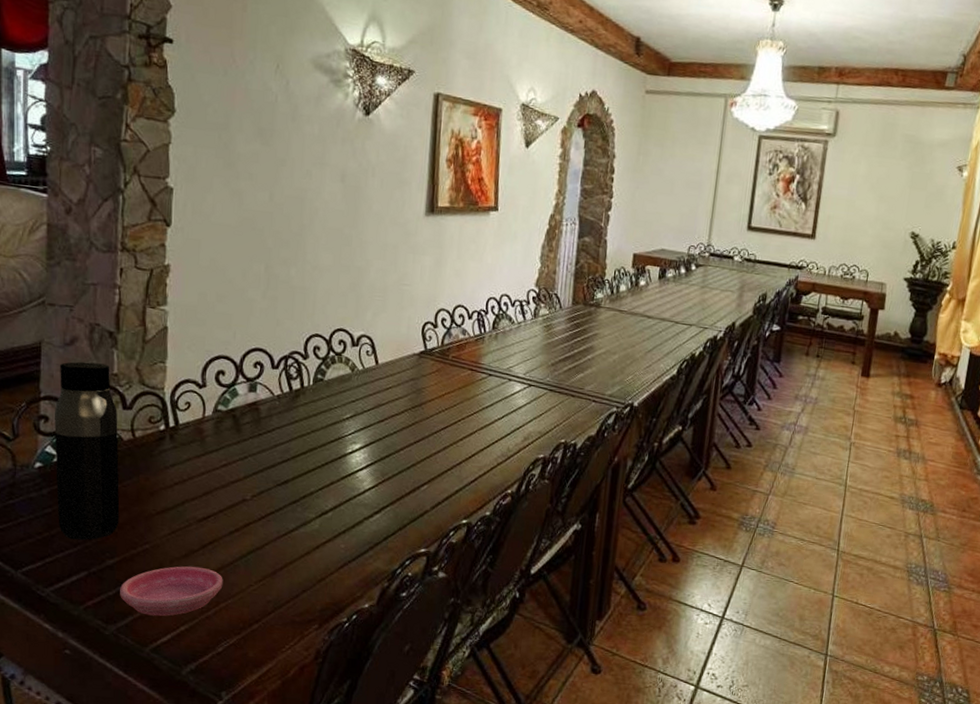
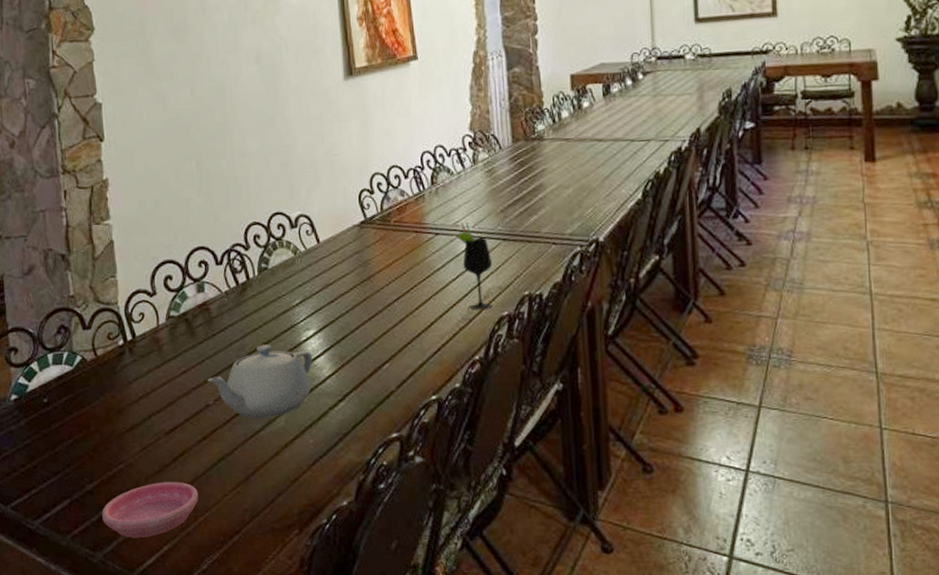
water bottle: present [54,361,120,541] -> none [21,287,93,468]
teapot: none [247,451,355,520] -> present [207,344,313,419]
wine glass: none [507,368,537,450] -> present [455,222,493,310]

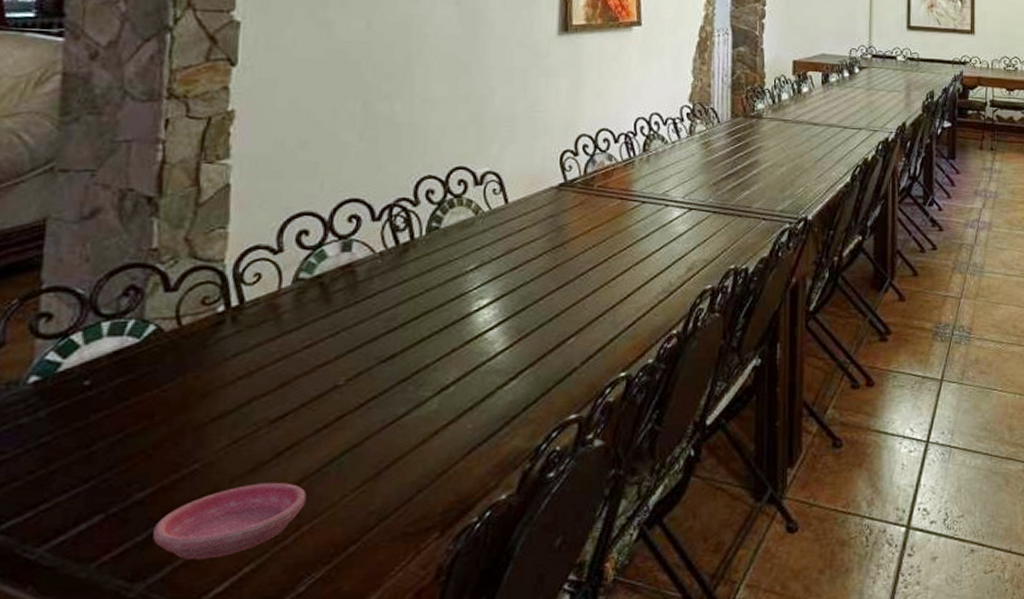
teapot: present [207,344,313,419] -> none [340,315,483,402]
wine glass: present [455,222,493,310] -> none [664,192,699,283]

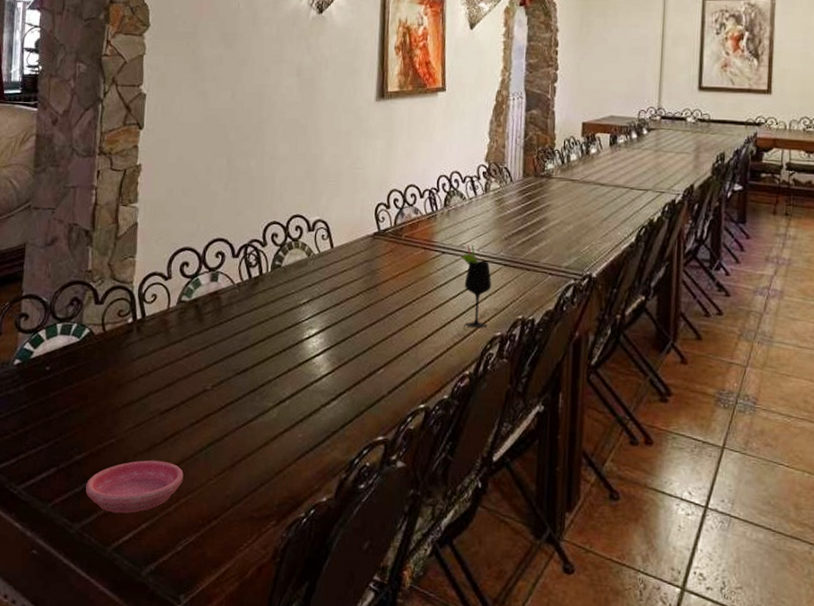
wine glass: none [664,192,699,283] -> present [461,244,491,328]

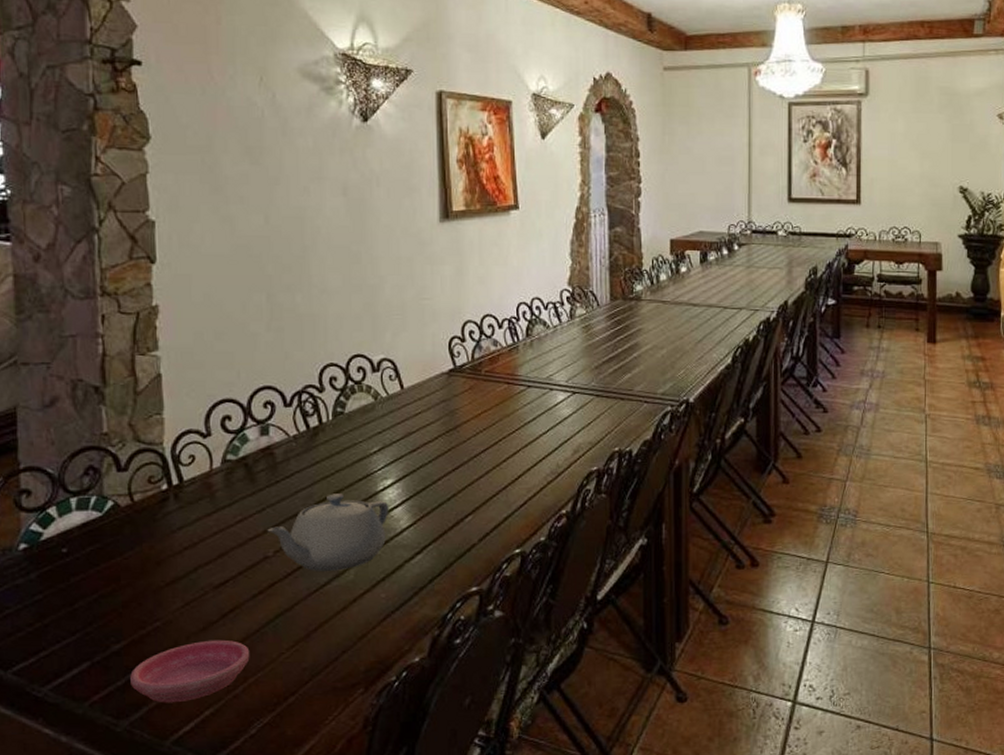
teapot: none [208,338,312,409] -> present [267,493,389,572]
wine glass: present [461,244,491,328] -> none [548,376,583,465]

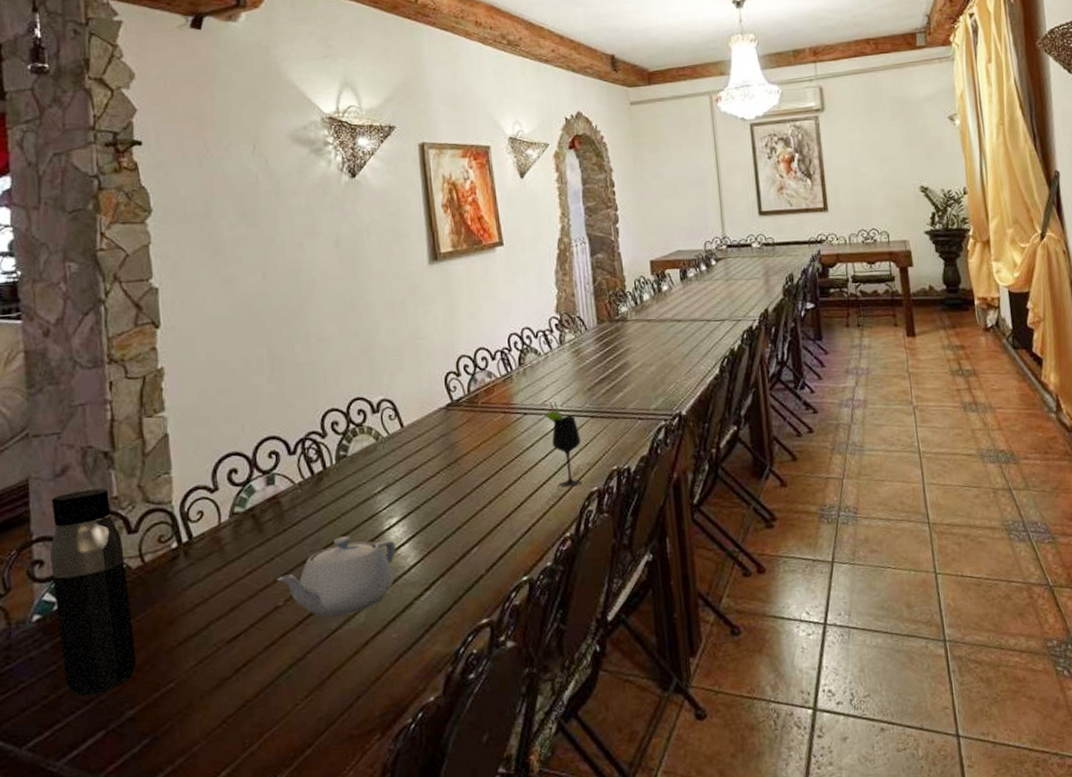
water bottle: none [37,423,123,627] -> present [49,488,137,697]
saucer: present [130,639,250,703] -> none [145,695,265,767]
wine glass: none [548,376,583,465] -> present [544,401,582,487]

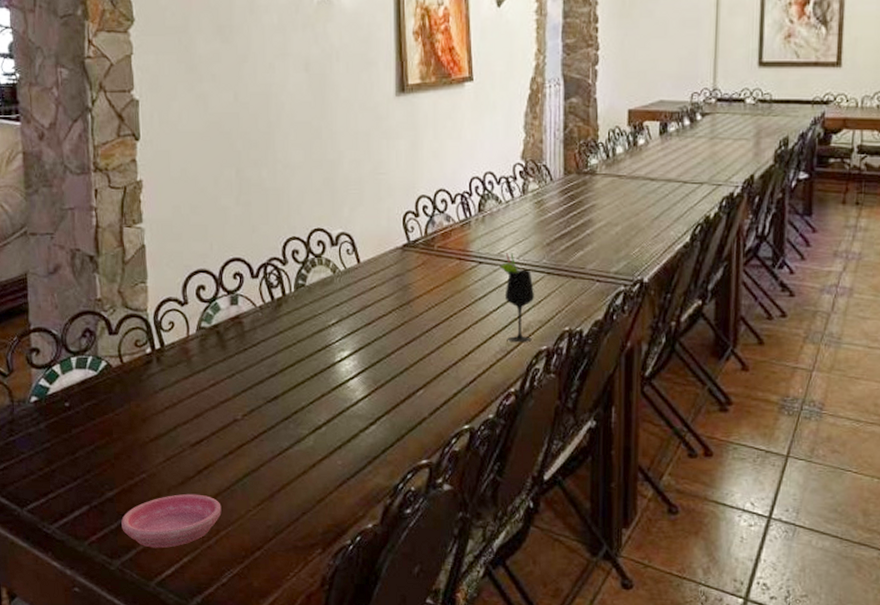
water bottle: present [49,488,137,697] -> none [44,289,115,474]
saucer: none [145,695,265,767] -> present [121,493,222,549]
teapot: present [277,536,396,617] -> none [237,363,346,437]

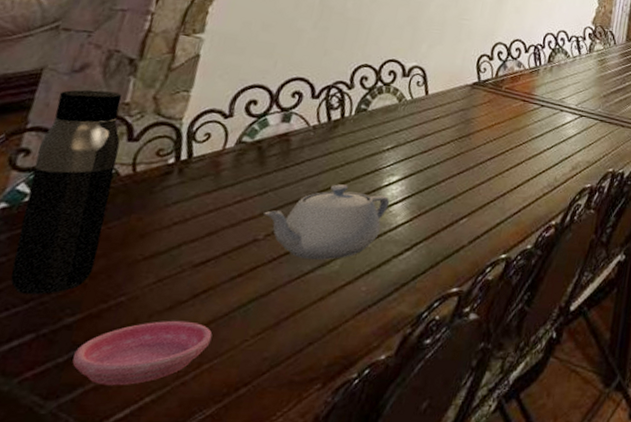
water bottle: none [44,289,115,474] -> present [10,89,123,295]
teapot: none [237,363,346,437] -> present [263,184,390,260]
wine glass: present [499,253,534,343] -> none [556,99,587,180]

